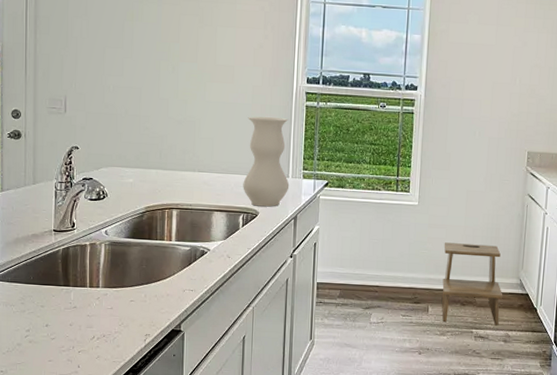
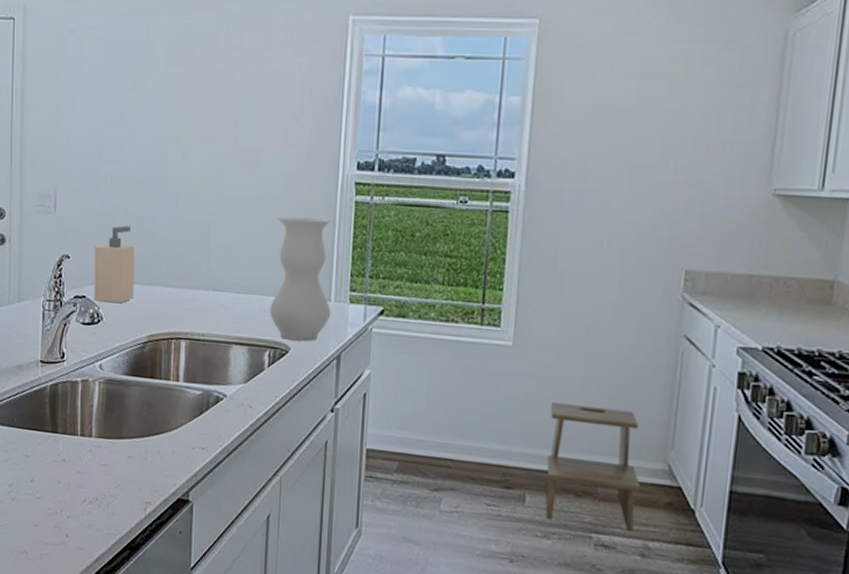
soap dispenser: none [99,123,135,183] -> present [94,225,136,304]

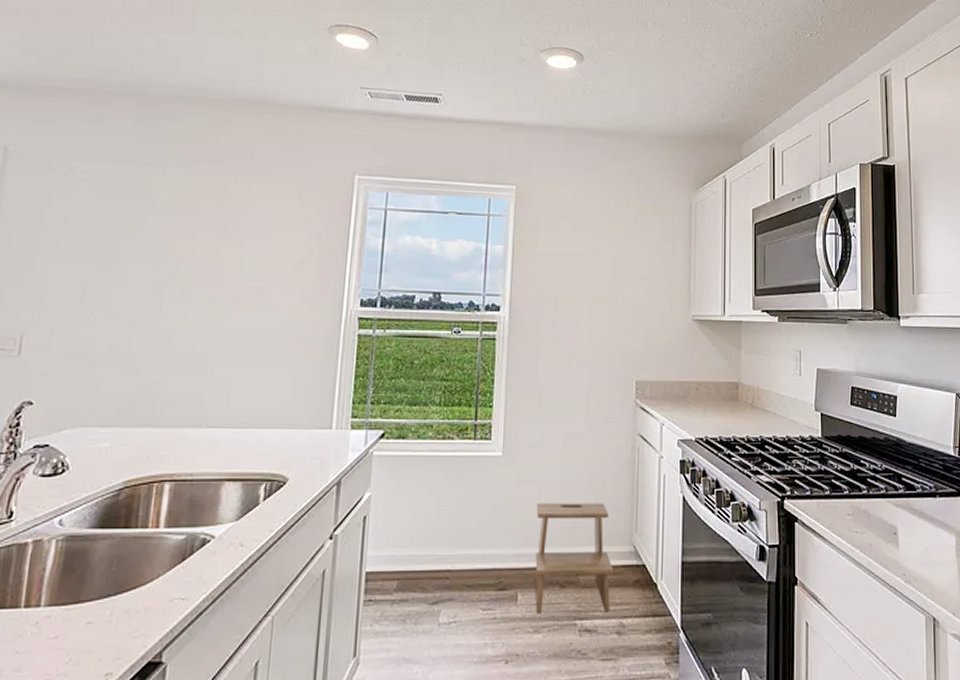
soap dispenser: present [94,225,136,304] -> none [59,366,117,450]
vase: present [269,216,332,341] -> none [267,351,335,471]

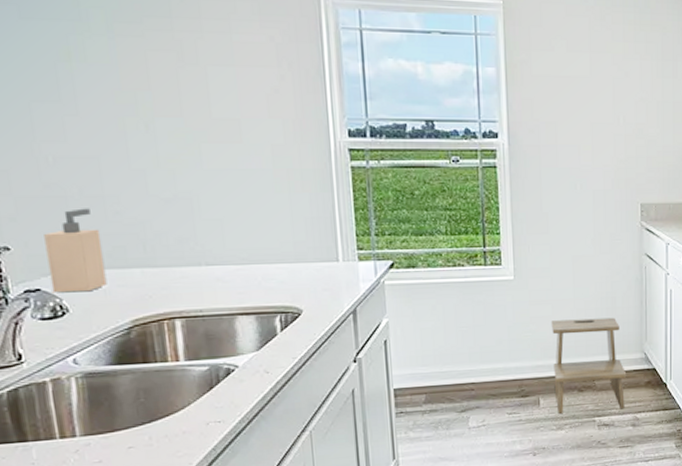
soap dispenser: none [59,366,117,450] -> present [44,208,107,293]

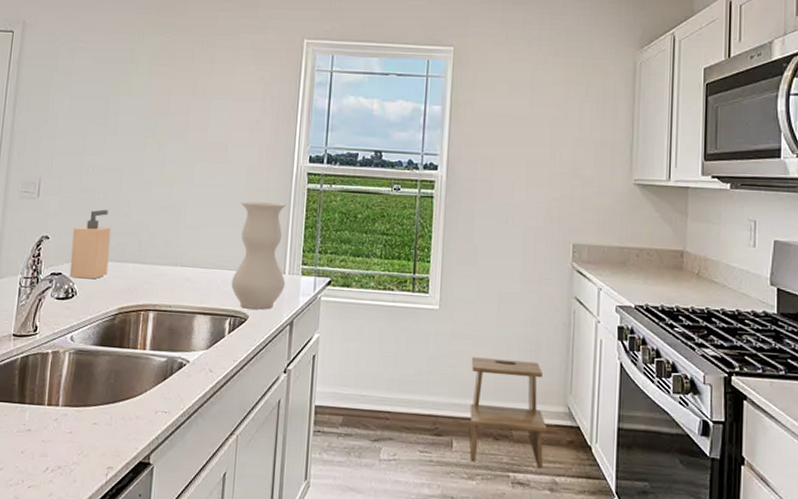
vase: none [269,185,341,303] -> present [231,201,287,310]

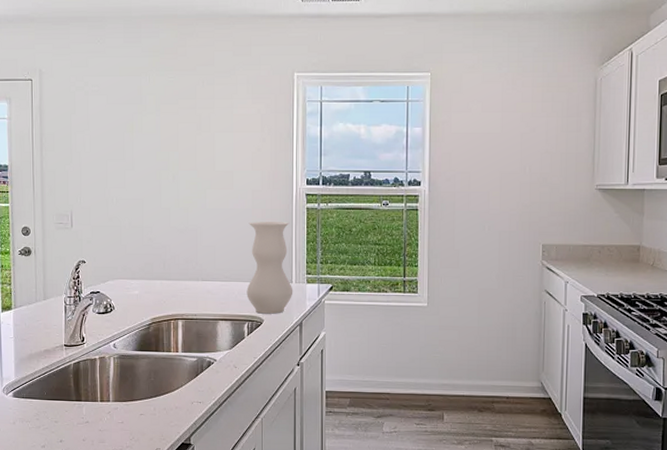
soap dispenser: present [69,209,112,279] -> none [106,235,139,296]
step stool: present [469,357,547,469] -> none [457,345,524,433]

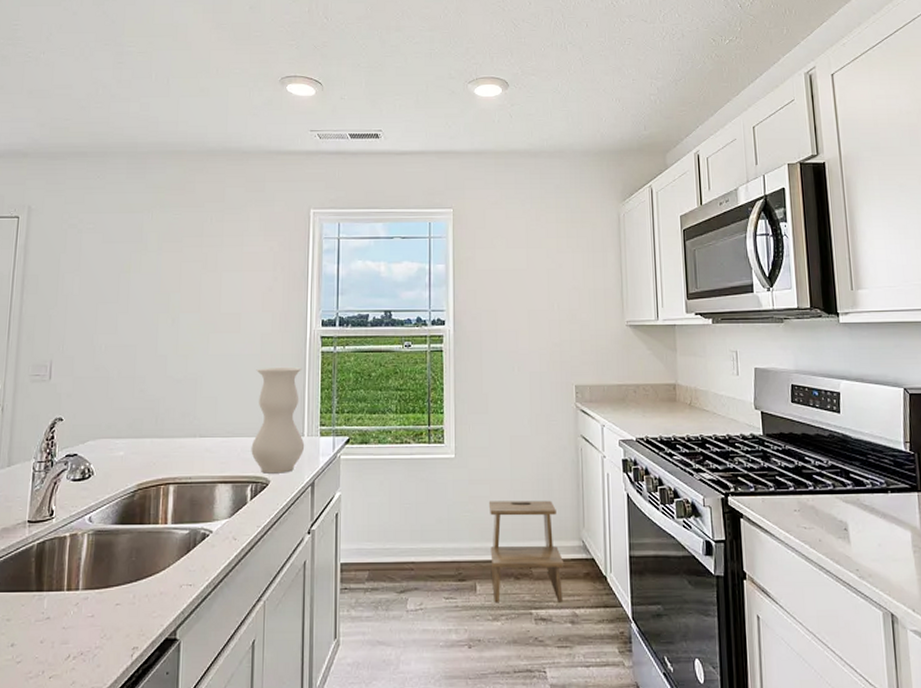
step stool: none [457,345,524,433] -> present [488,500,565,603]

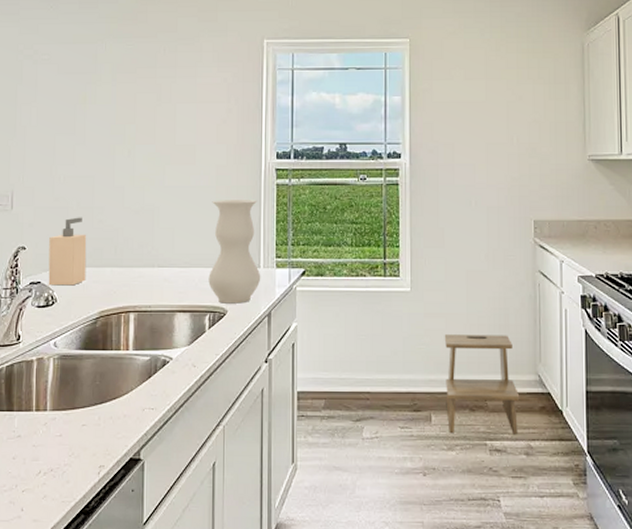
soap dispenser: none [85,387,127,458] -> present [48,217,87,286]

